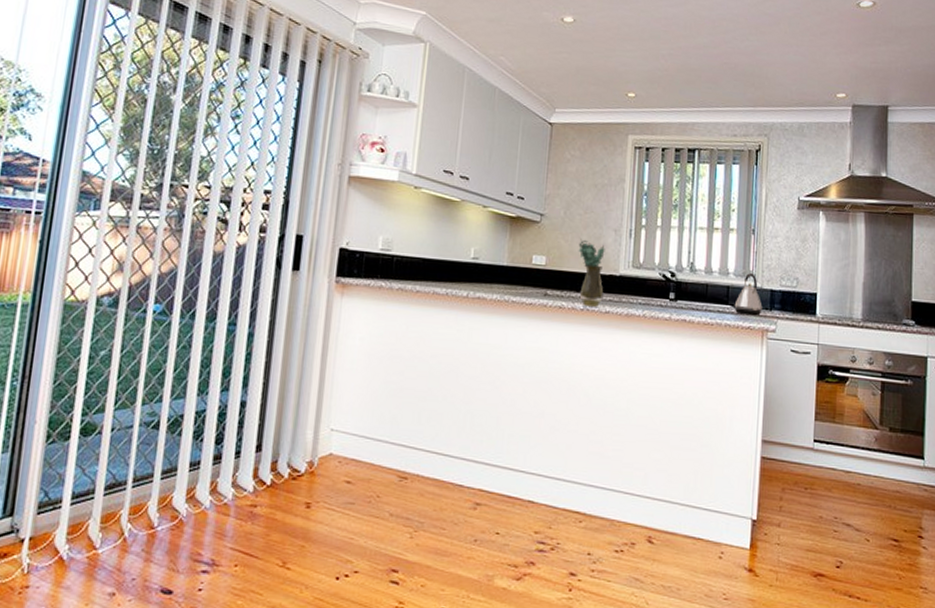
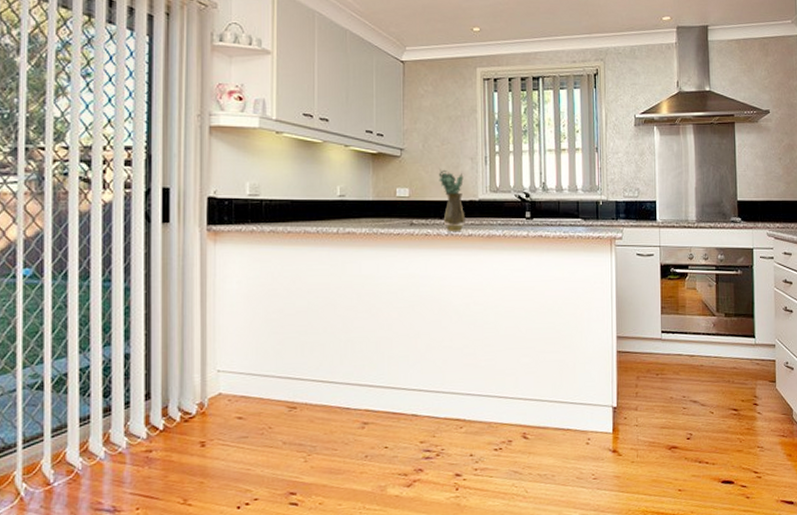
kettle: present [734,273,763,316] -> none [584,188,609,227]

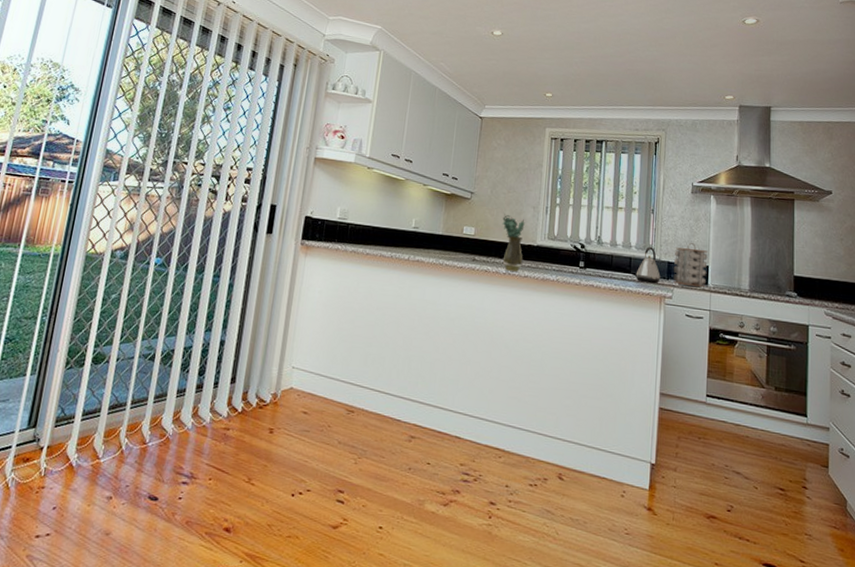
kettle: none [584,188,609,227] -> present [635,247,661,284]
spice rack: none [621,179,655,225] -> present [672,243,708,288]

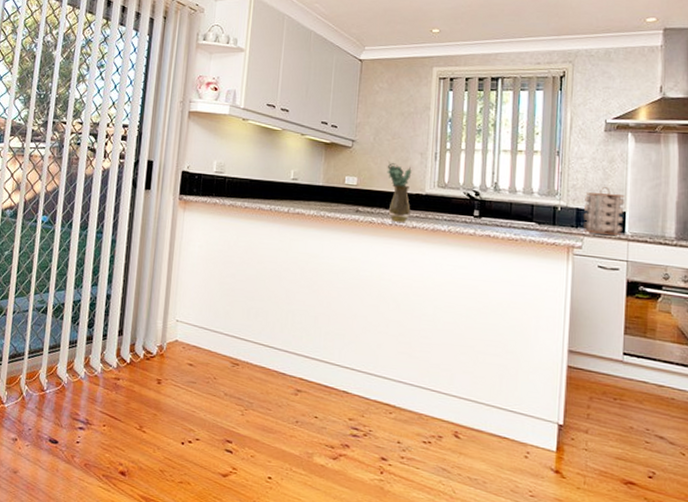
kettle: present [635,247,661,284] -> none [538,192,568,233]

